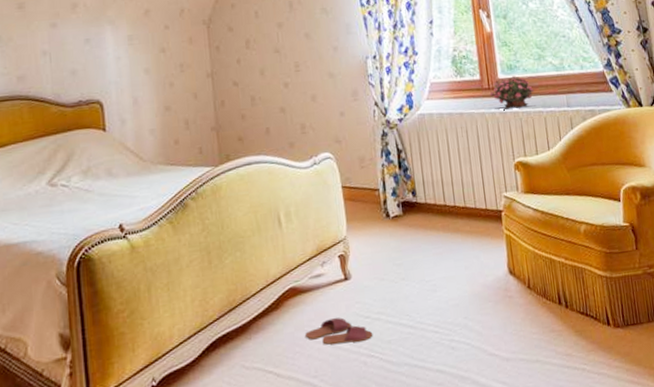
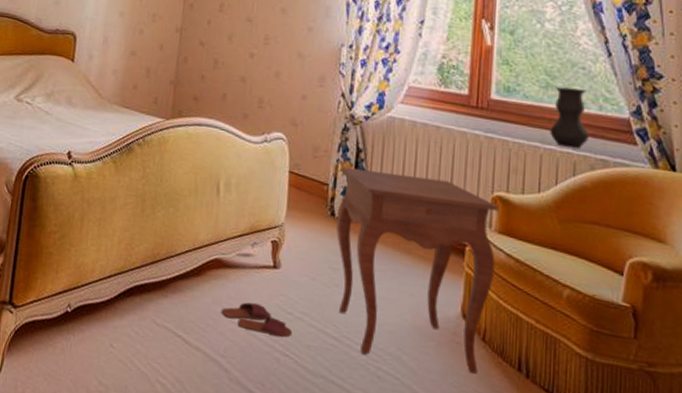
side table: none [386,159,530,333] -> present [336,167,499,375]
potted flower: present [489,76,536,111] -> none [476,99,533,139]
vase: none [545,54,577,107] -> present [550,86,589,150]

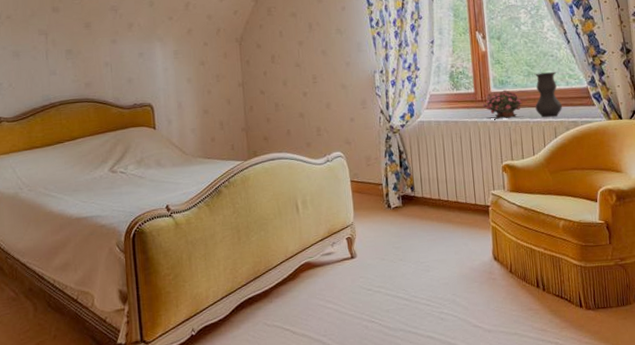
slippers: present [221,302,291,337] -> none [317,289,373,310]
side table: present [336,167,499,375] -> none [389,161,512,305]
potted flower: none [476,99,533,139] -> present [482,90,524,120]

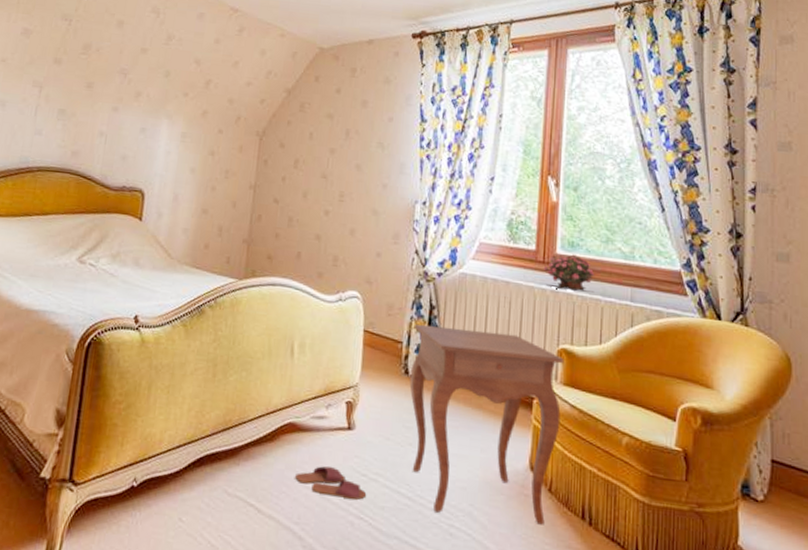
slippers: none [317,289,373,310] -> present [295,466,366,500]
side table: none [389,161,512,305] -> present [409,324,564,525]
vase: present [534,72,562,118] -> none [610,241,645,302]

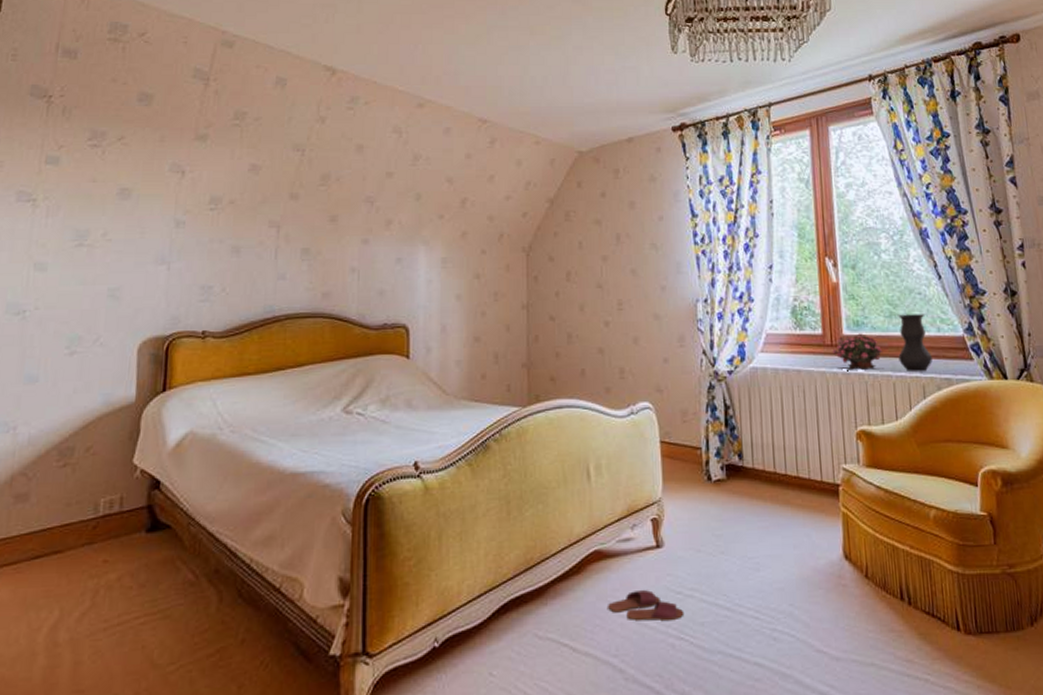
side table: present [409,324,564,525] -> none [711,423,868,619]
vase: none [610,241,645,302] -> present [897,314,932,373]

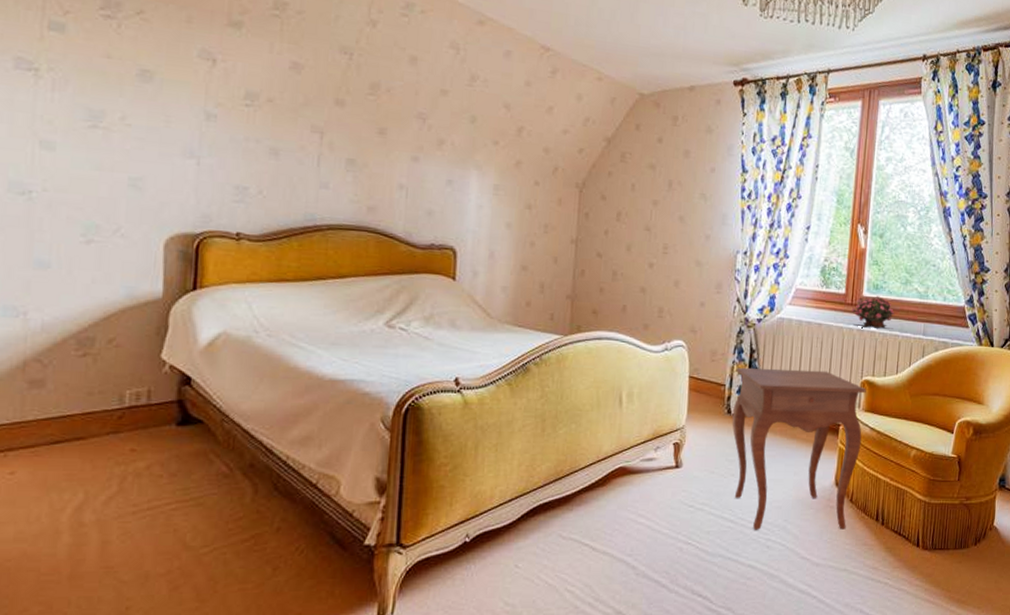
slippers: present [608,590,683,621] -> none [627,503,693,528]
side table: none [711,423,868,619] -> present [732,367,866,530]
vase: present [897,314,932,373] -> none [907,282,935,335]

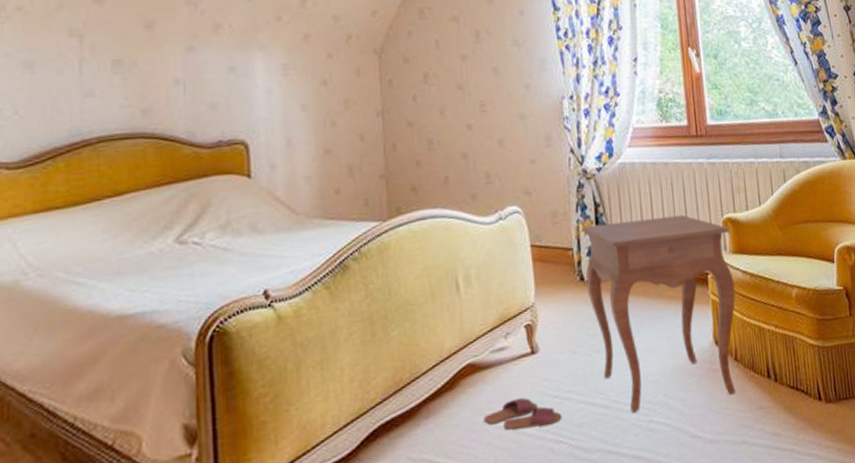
slippers: none [627,503,693,528] -> present [484,397,561,430]
potted flower: present [851,296,895,330] -> none [697,122,747,161]

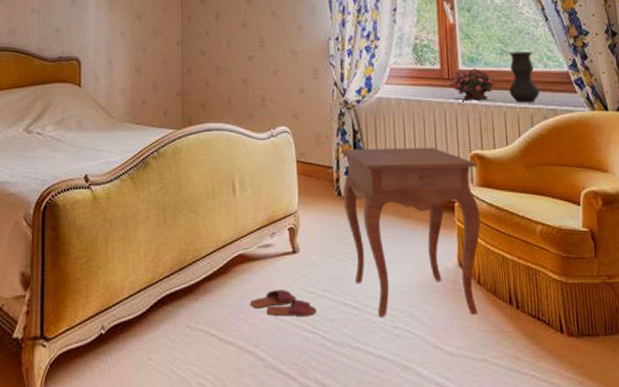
potted flower: none [697,122,747,161] -> present [449,68,496,102]
vase: none [758,100,791,158] -> present [508,52,540,104]

